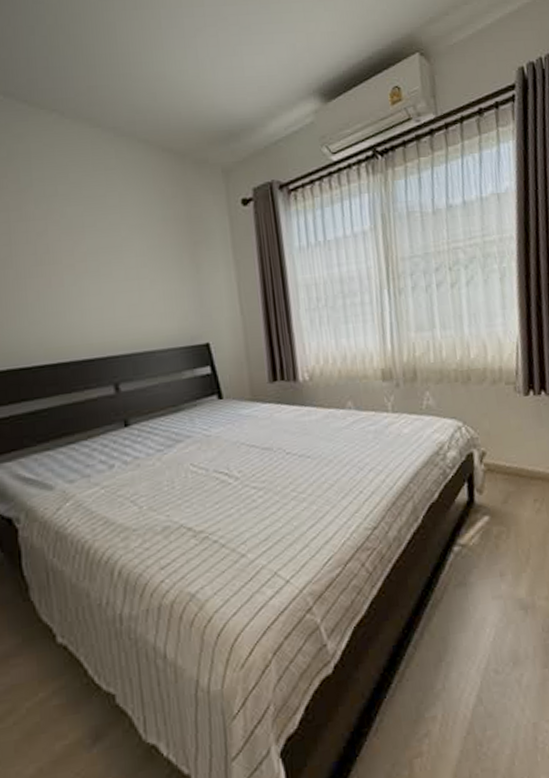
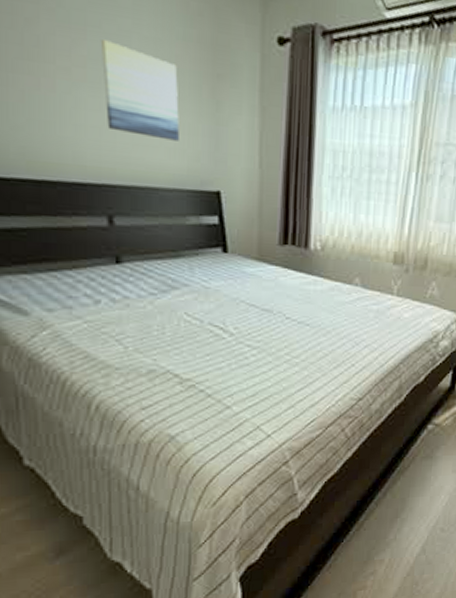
wall art: none [96,235,168,309] -> present [100,39,179,141]

